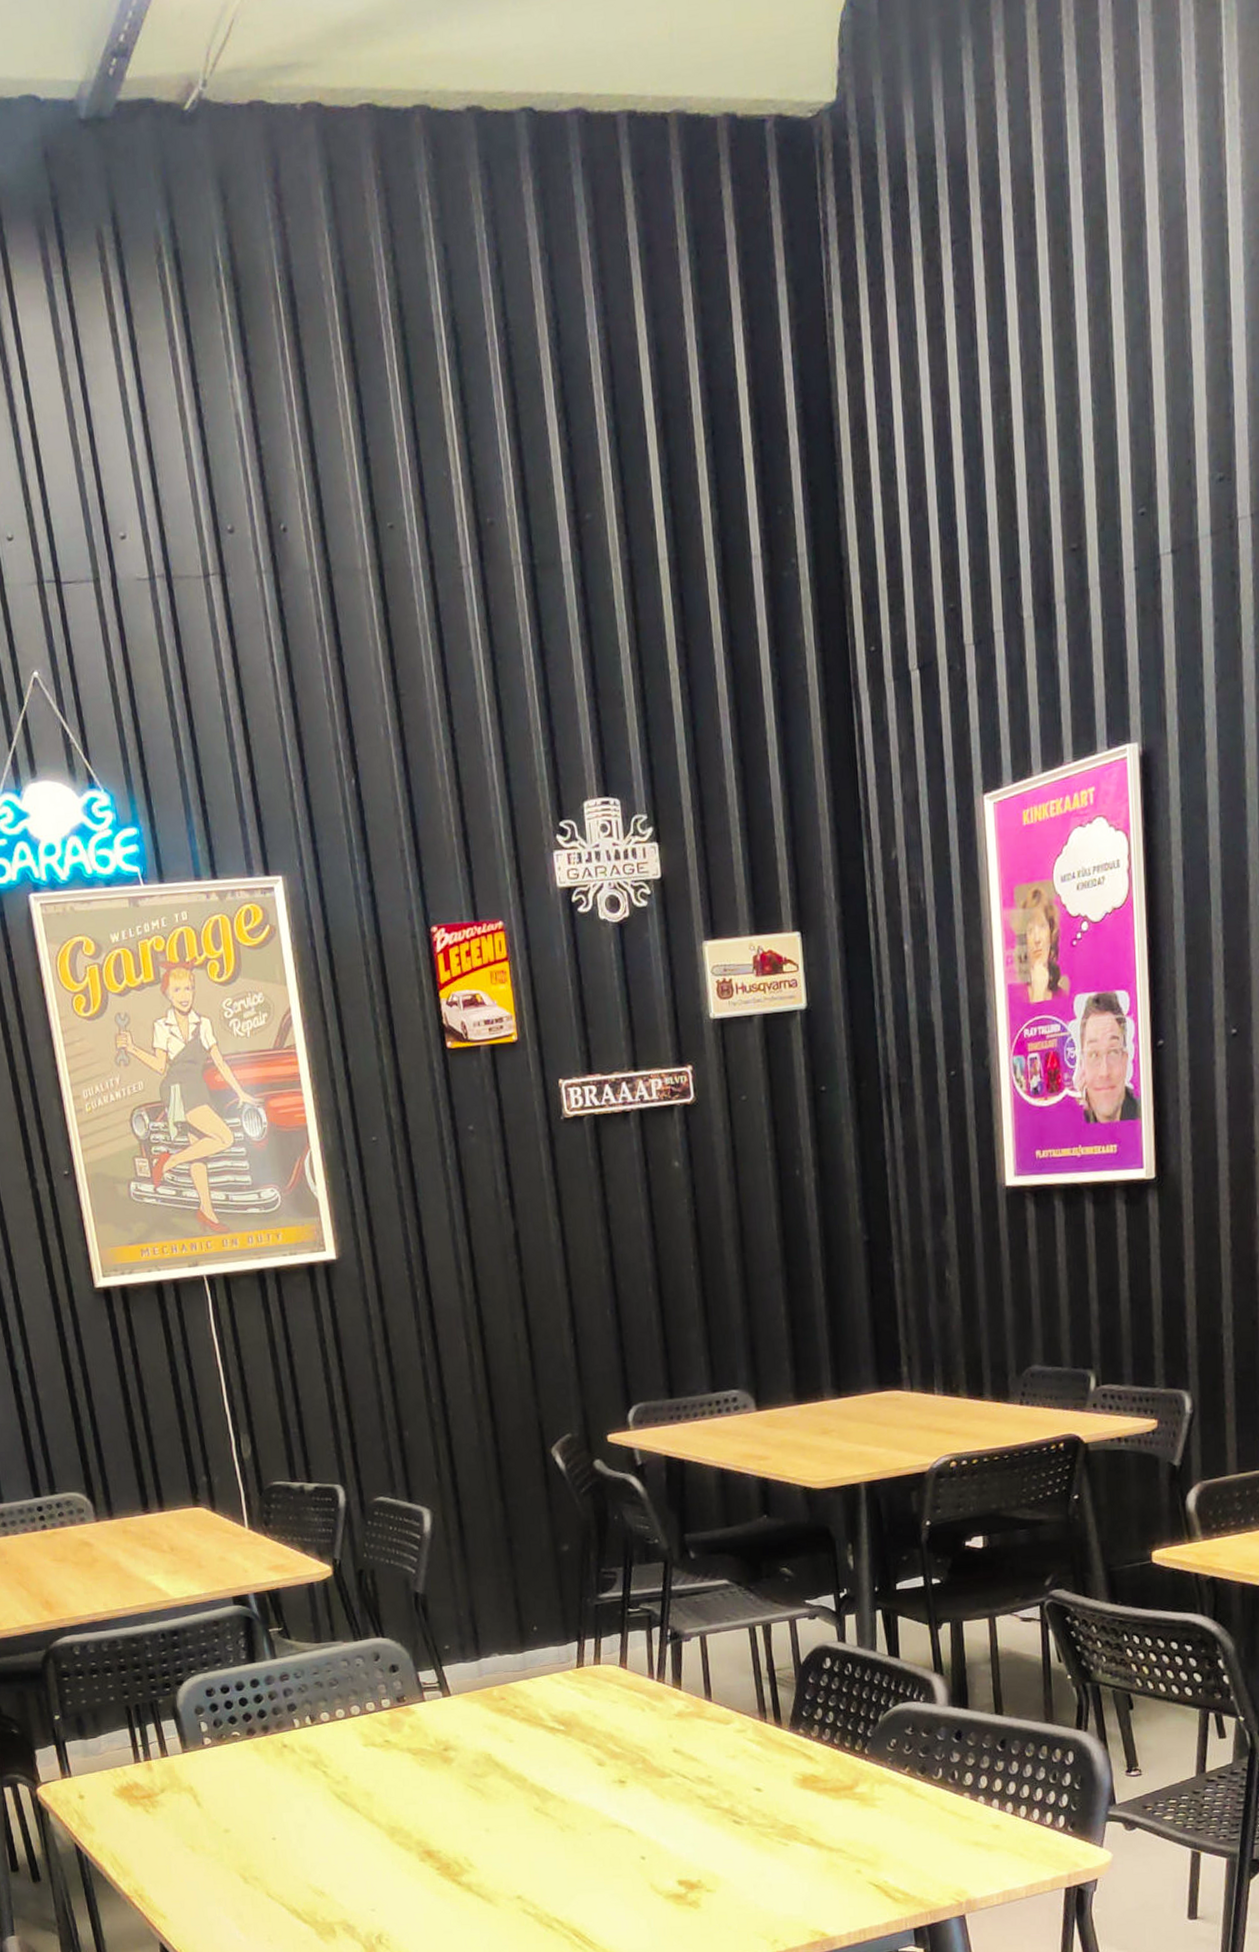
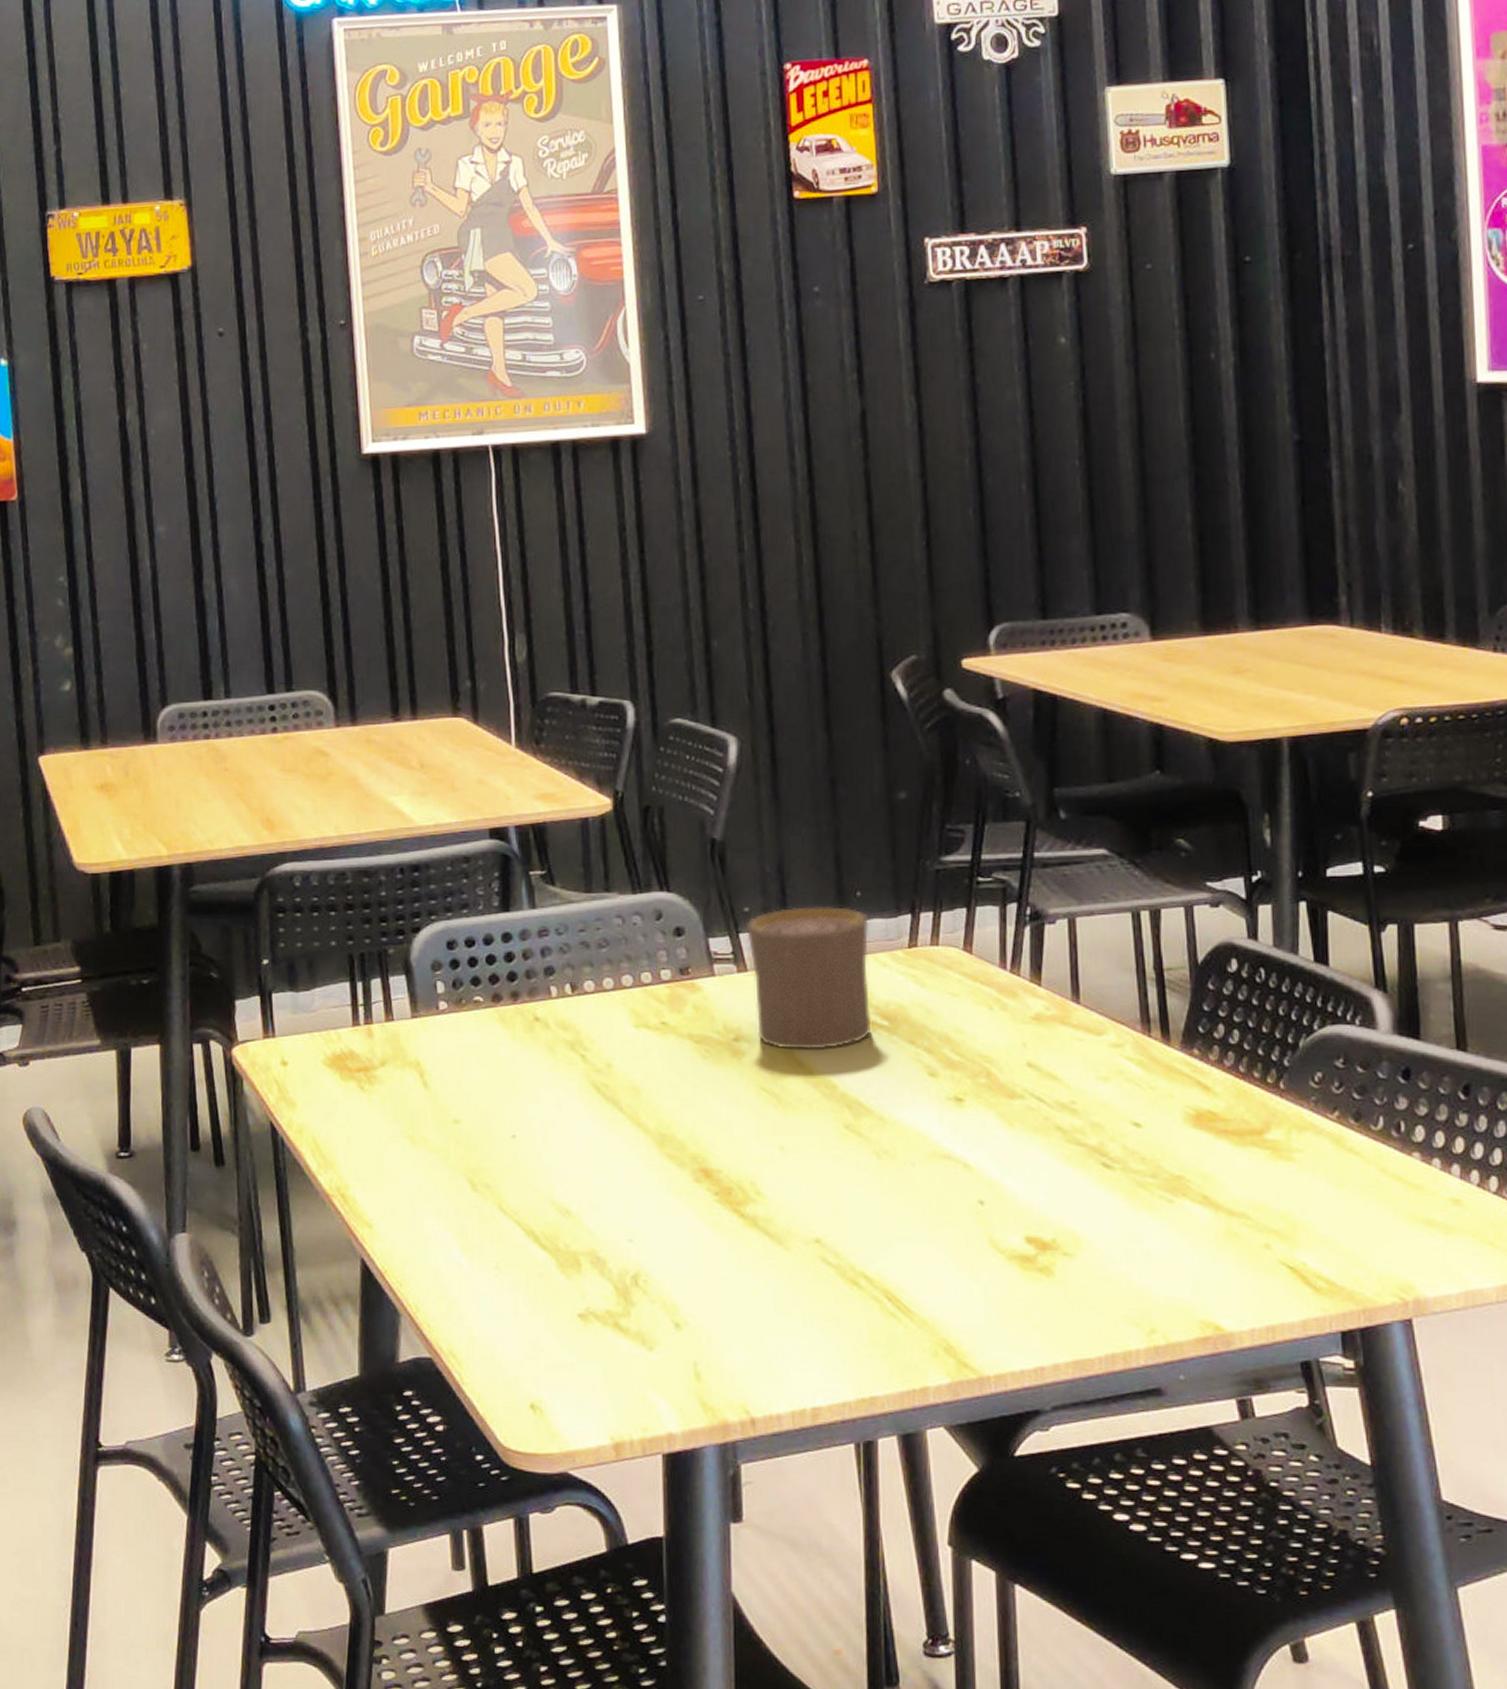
cup: none [447,1639,552,1754] -> present [745,907,872,1050]

